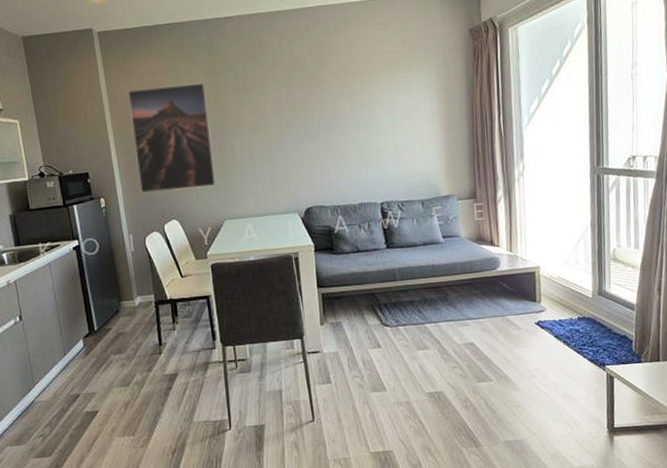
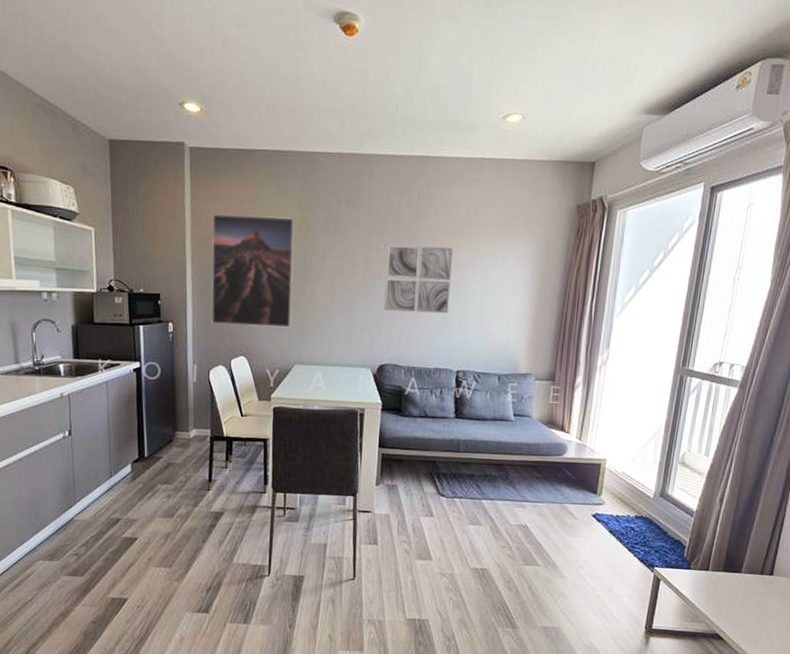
wall art: none [296,88,364,156] -> present [383,244,453,314]

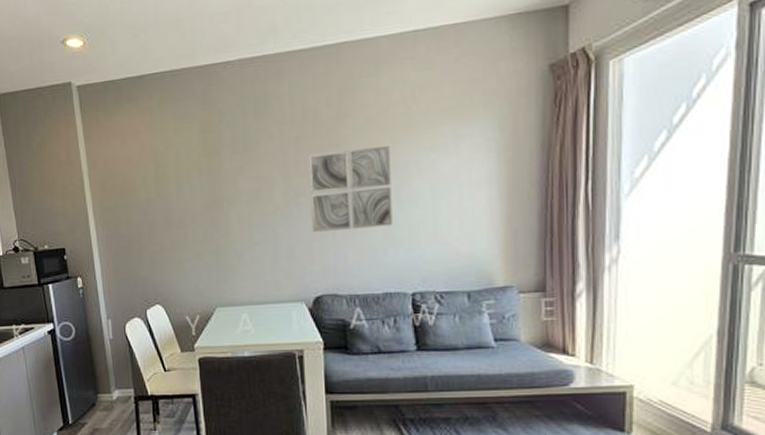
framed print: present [211,214,294,328] -> none [108,143,208,273]

